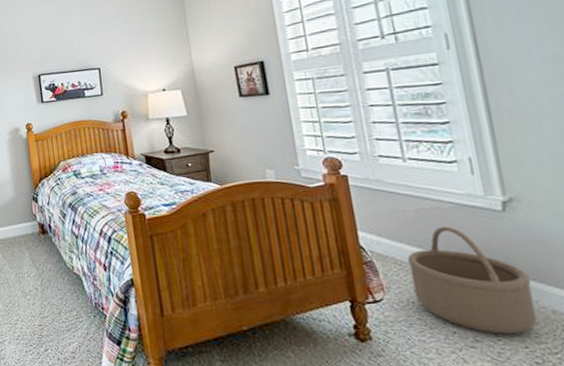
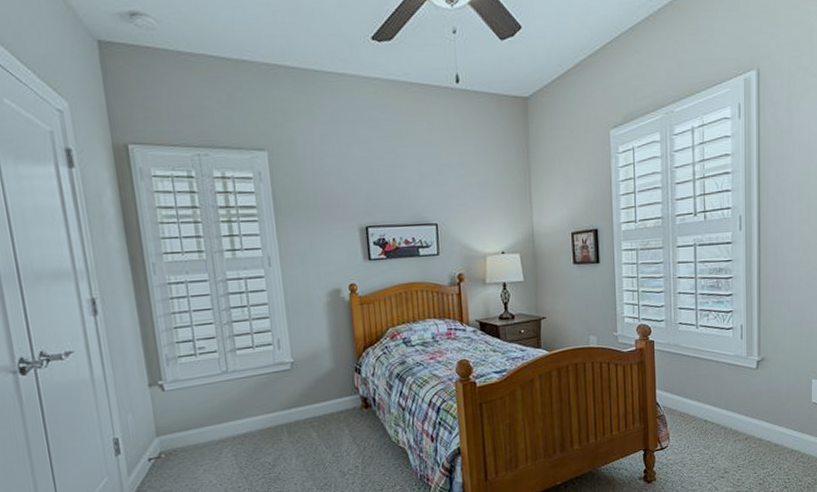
basket: present [407,226,537,334] -> none [688,382,766,465]

